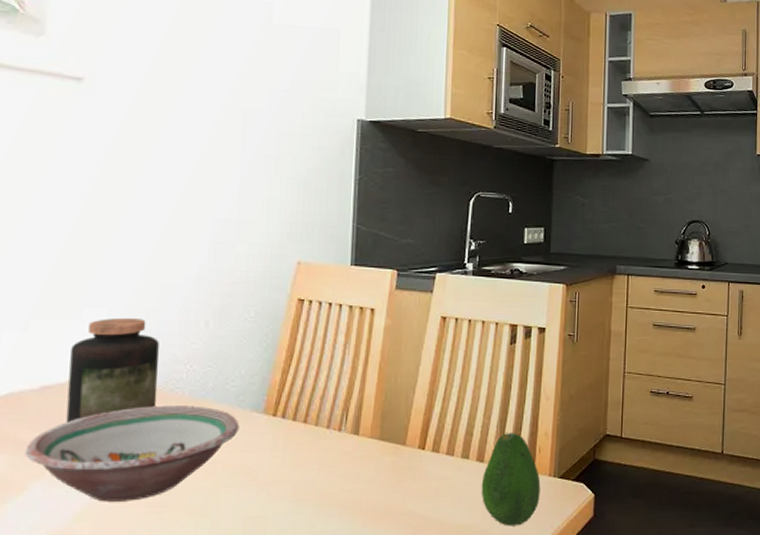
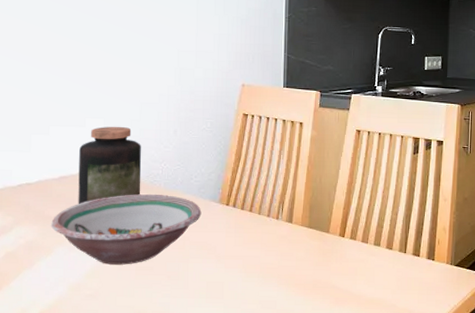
fruit: present [481,433,541,526] -> none [390,227,440,303]

